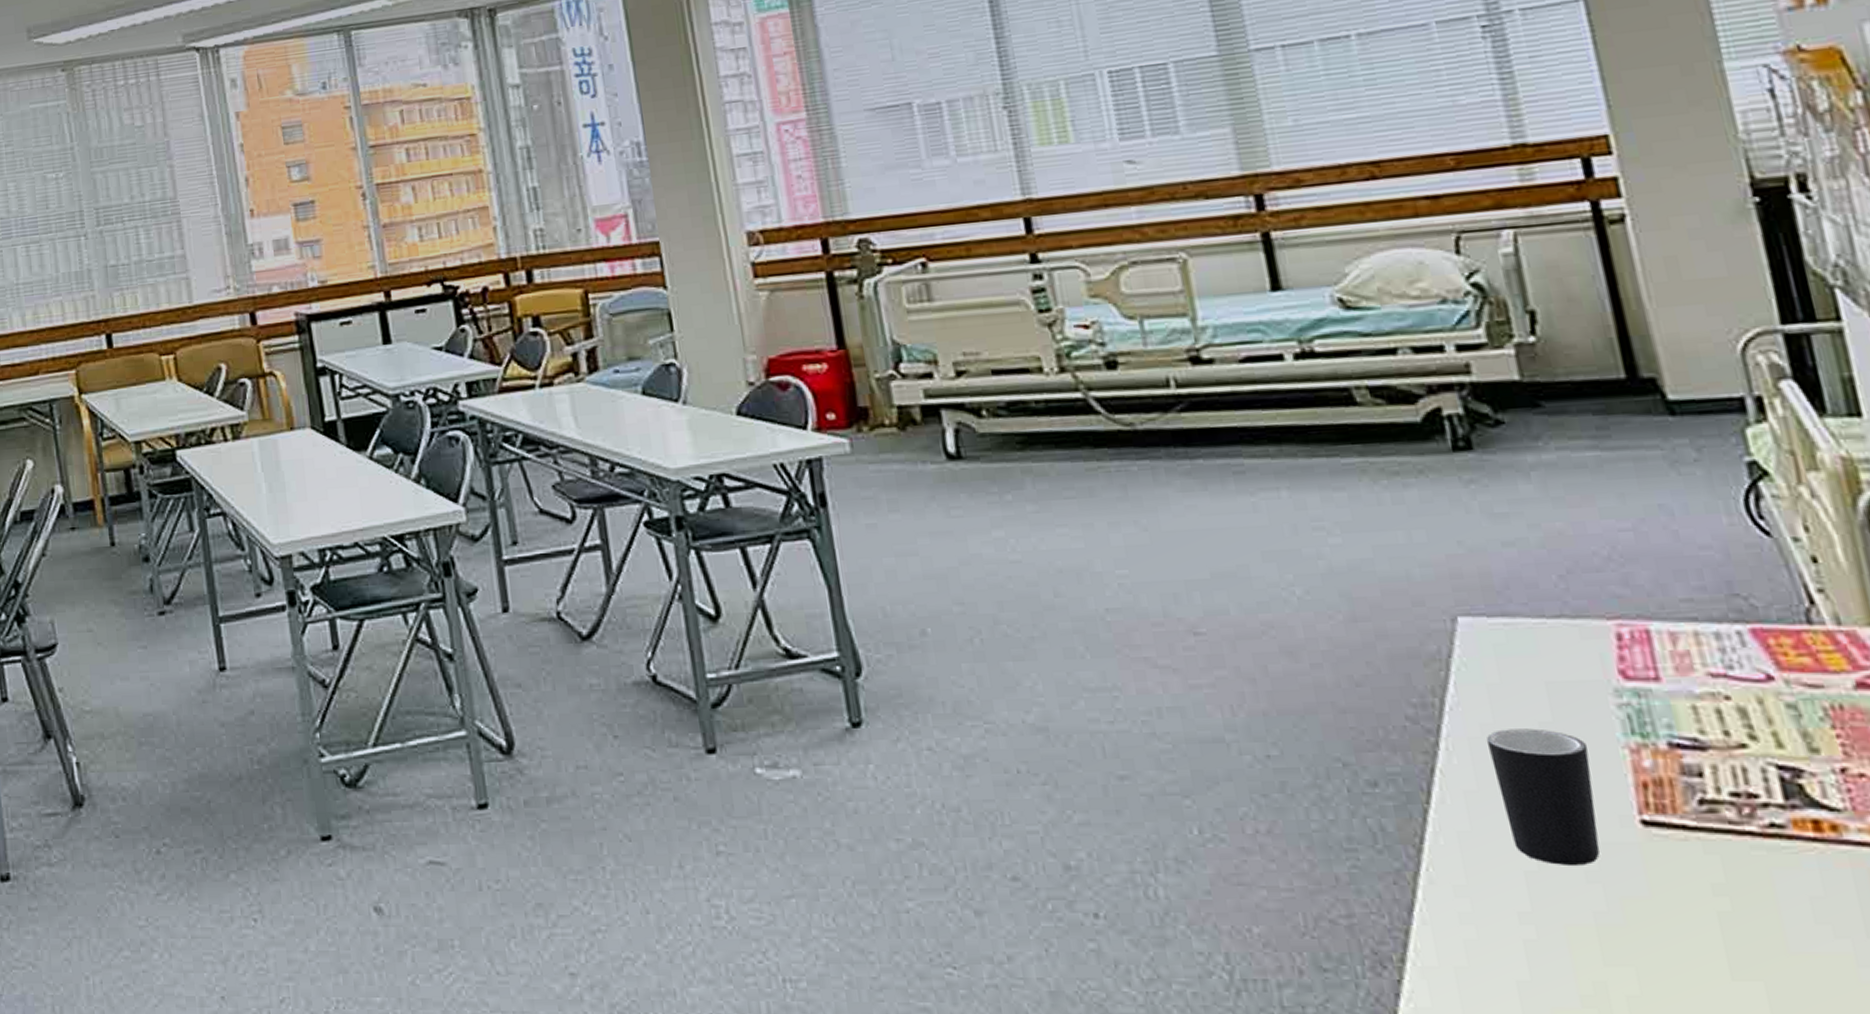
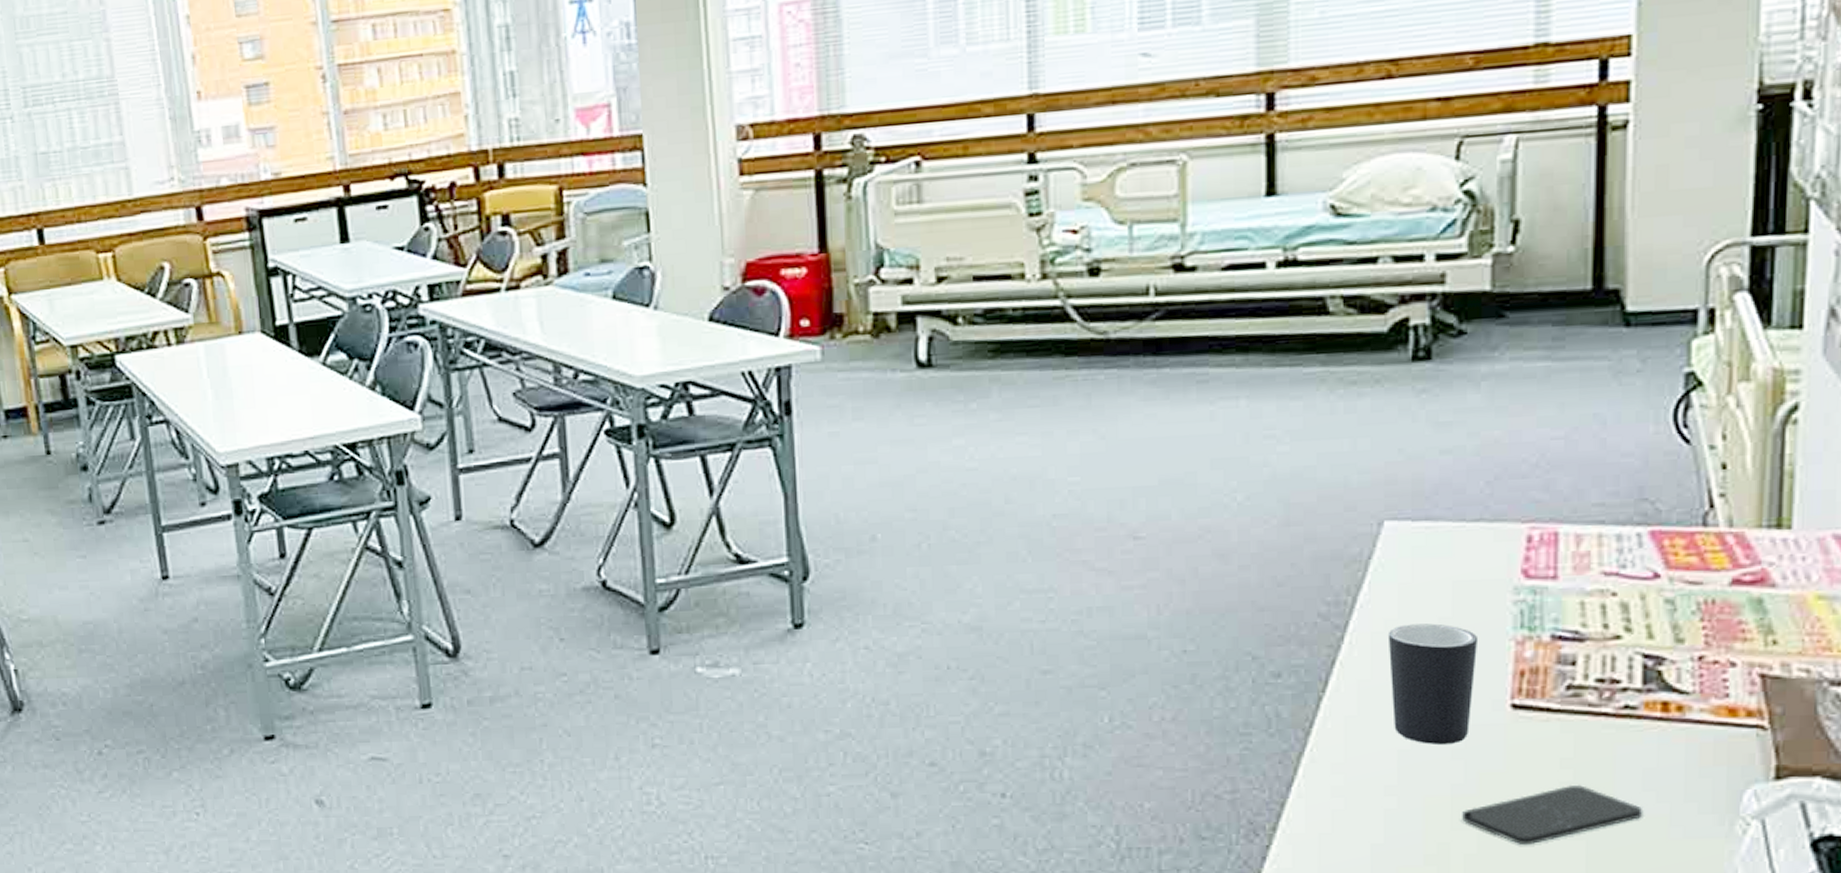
smartphone: none [1612,914,1824,987] -> present [1462,784,1643,846]

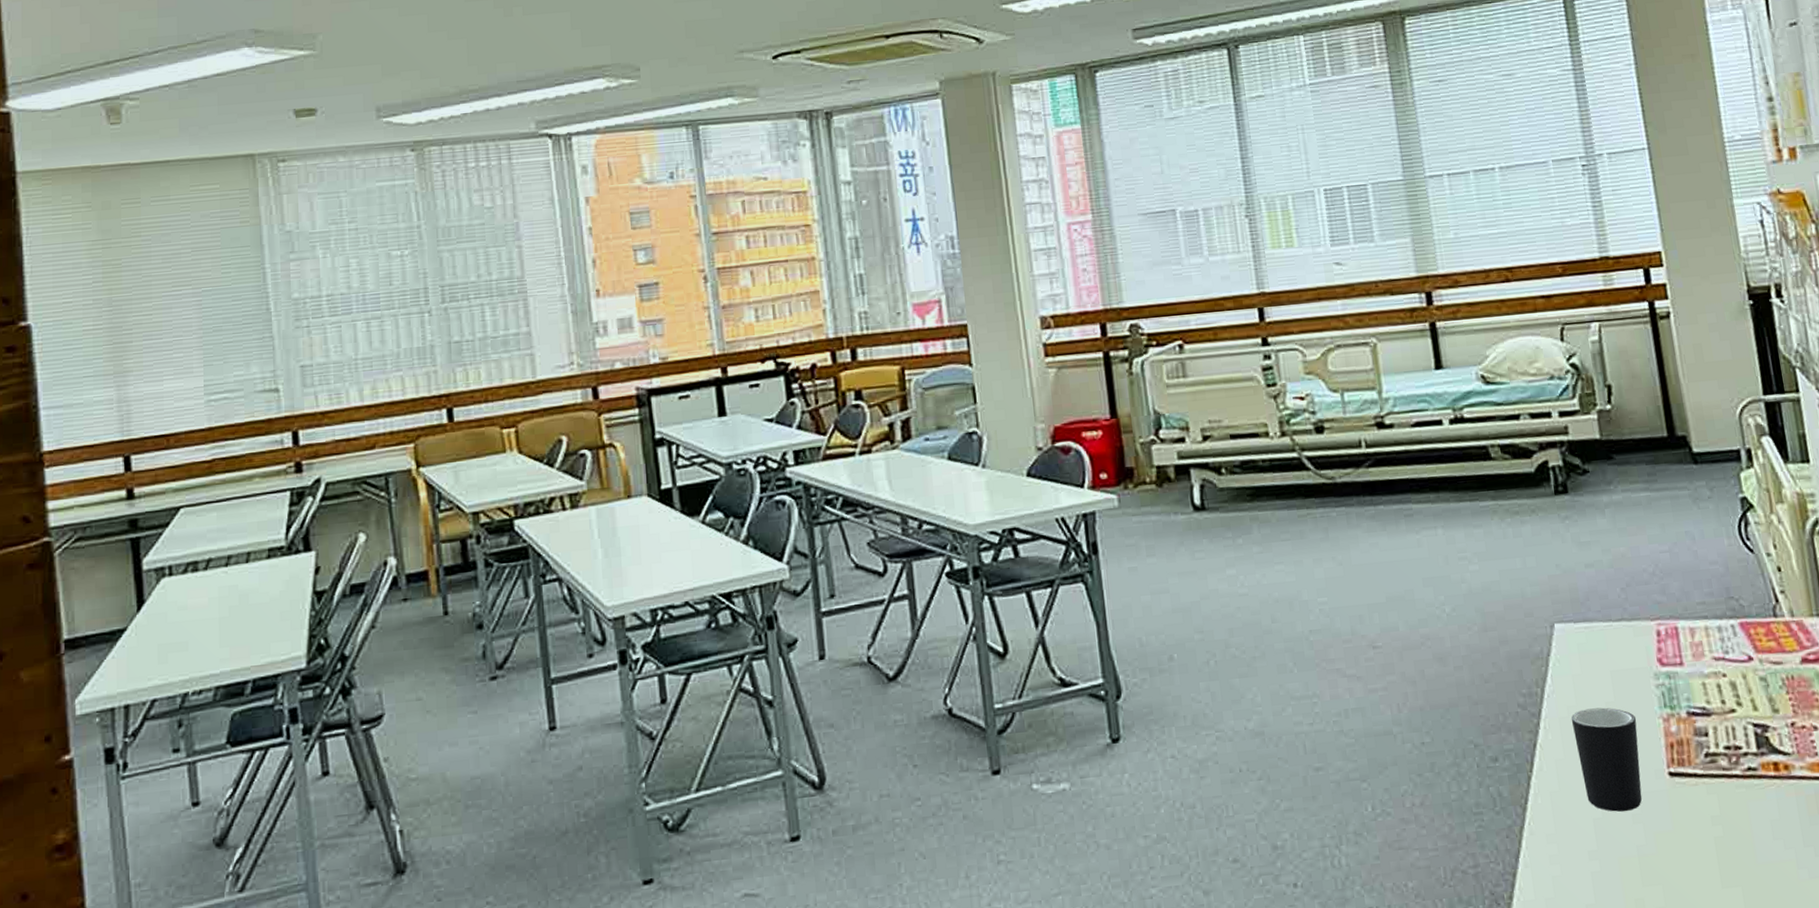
smartphone: present [1462,784,1643,846] -> none [1648,838,1778,896]

